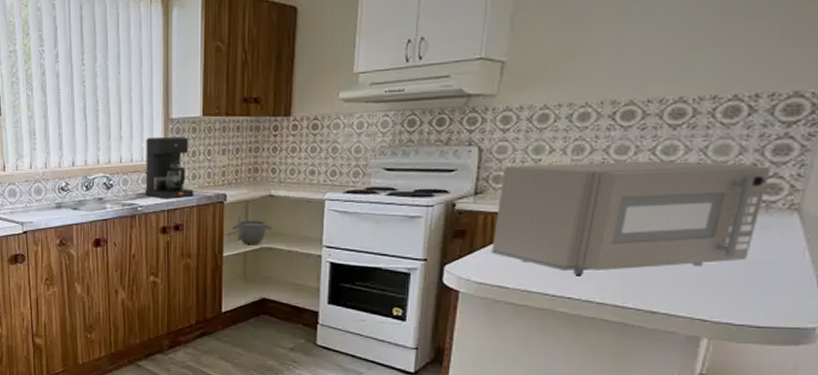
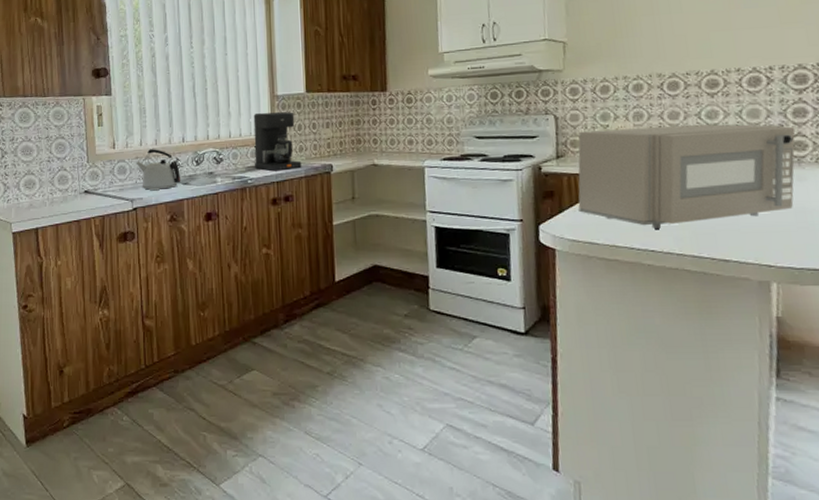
kettle: none [26,172,70,215] -> present [136,149,180,191]
cooking pot: present [231,217,272,245] -> none [339,186,378,213]

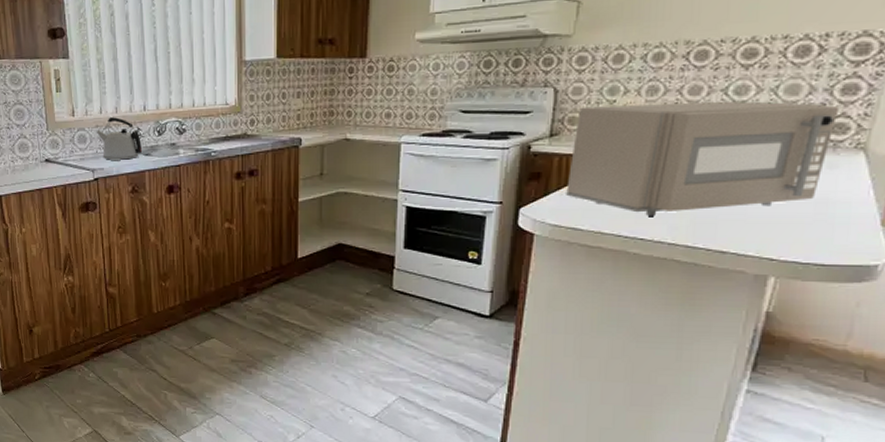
coffee maker: present [253,112,302,172] -> none [219,79,269,144]

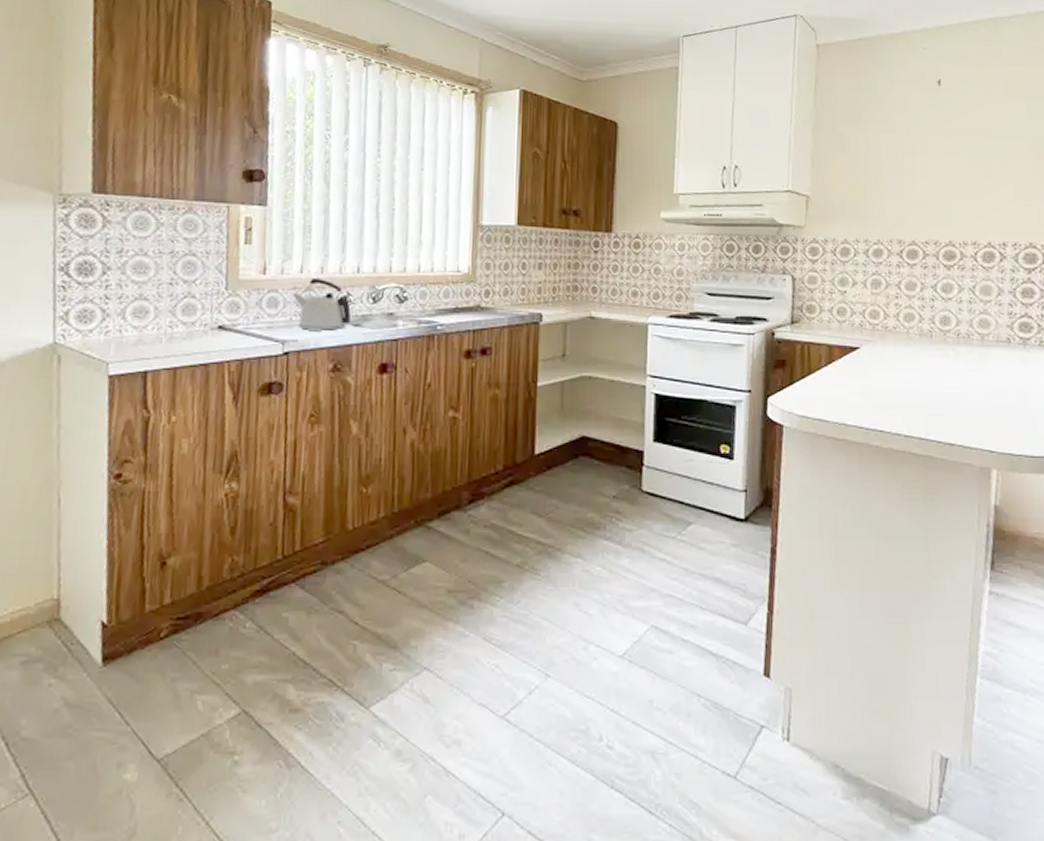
microwave: present [566,101,840,216] -> none [810,296,1023,407]

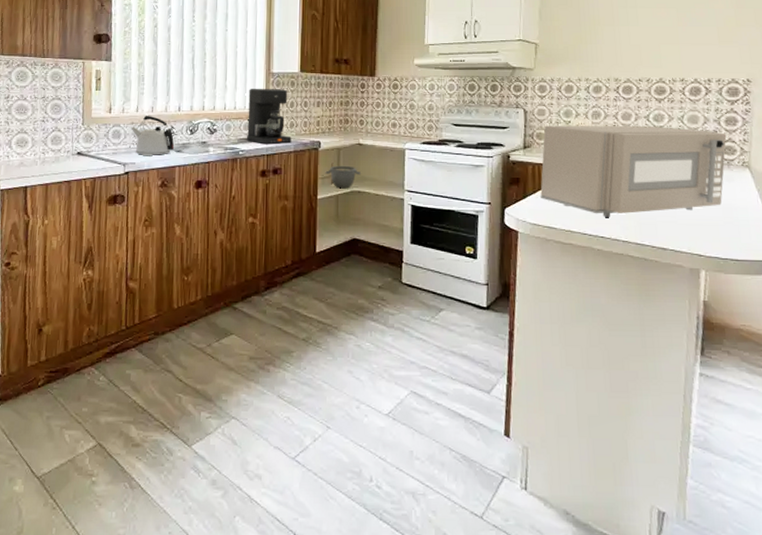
coffee maker: none [447,245,505,318] -> present [247,89,292,145]
cooking pot: none [548,341,592,374] -> present [325,163,361,189]
microwave: none [810,296,1023,407] -> present [540,125,727,217]

